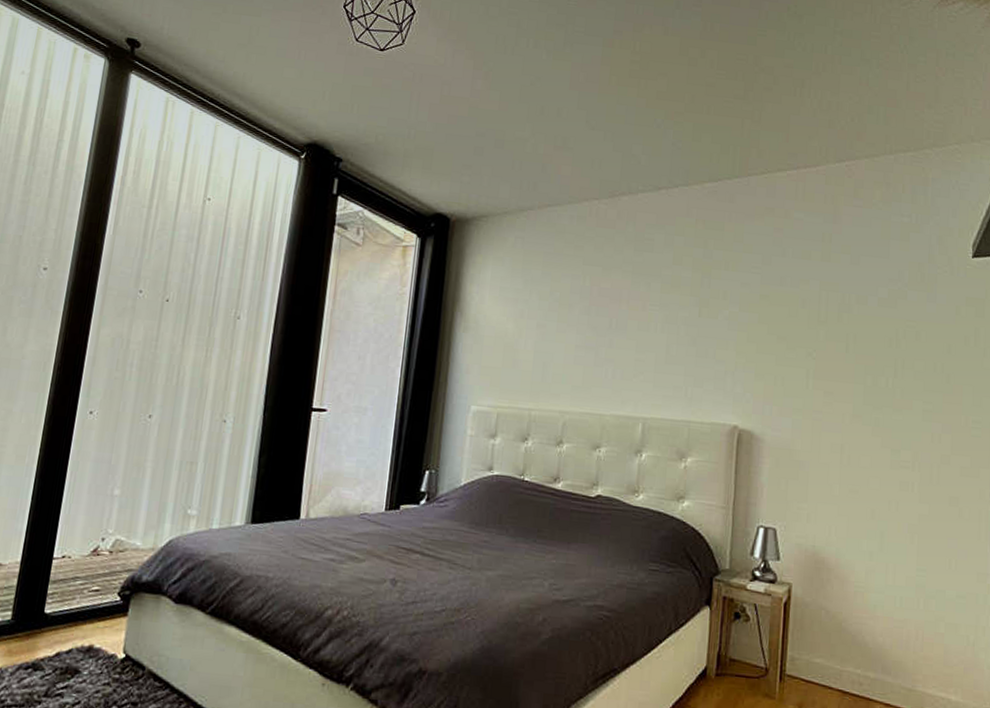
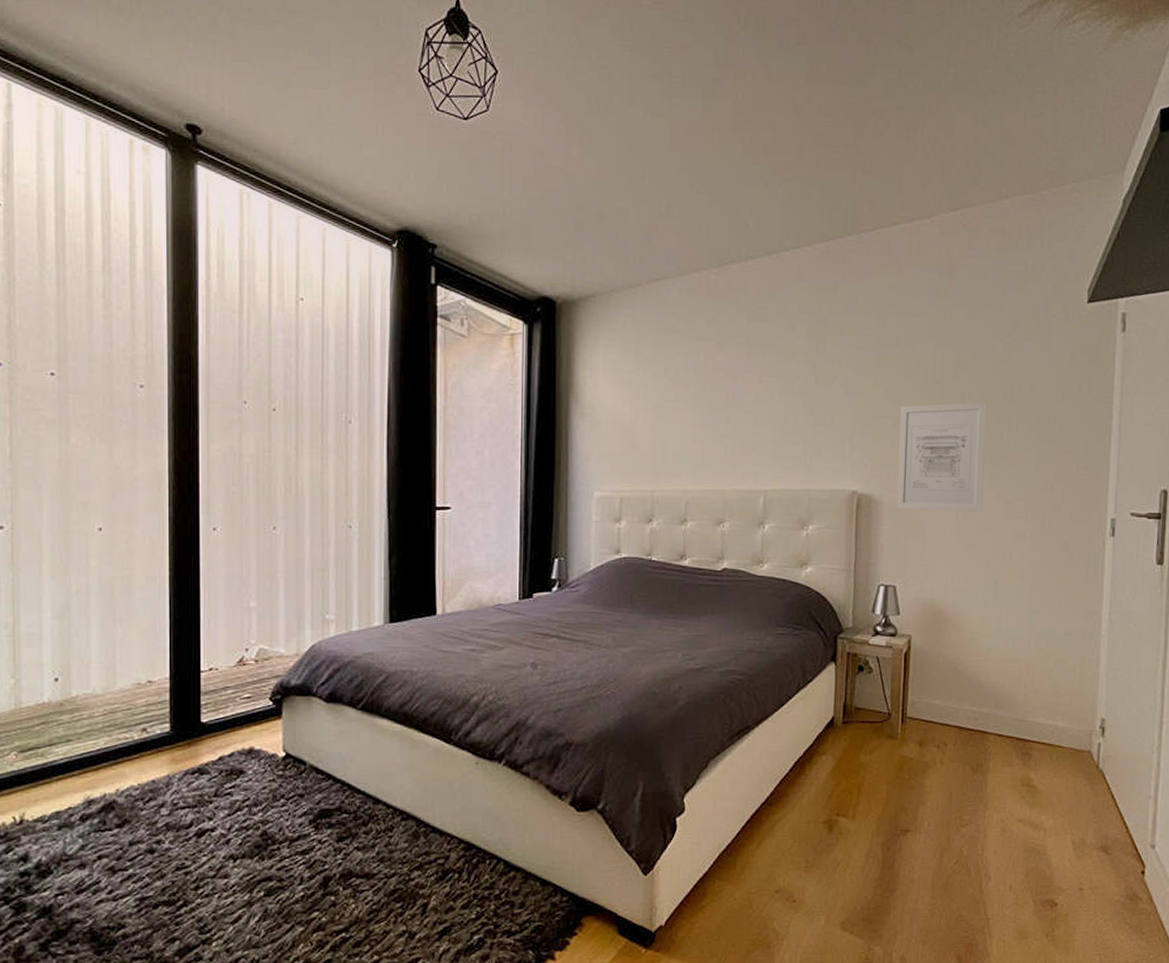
wall art: none [778,344,872,458] -> present [896,402,987,512]

